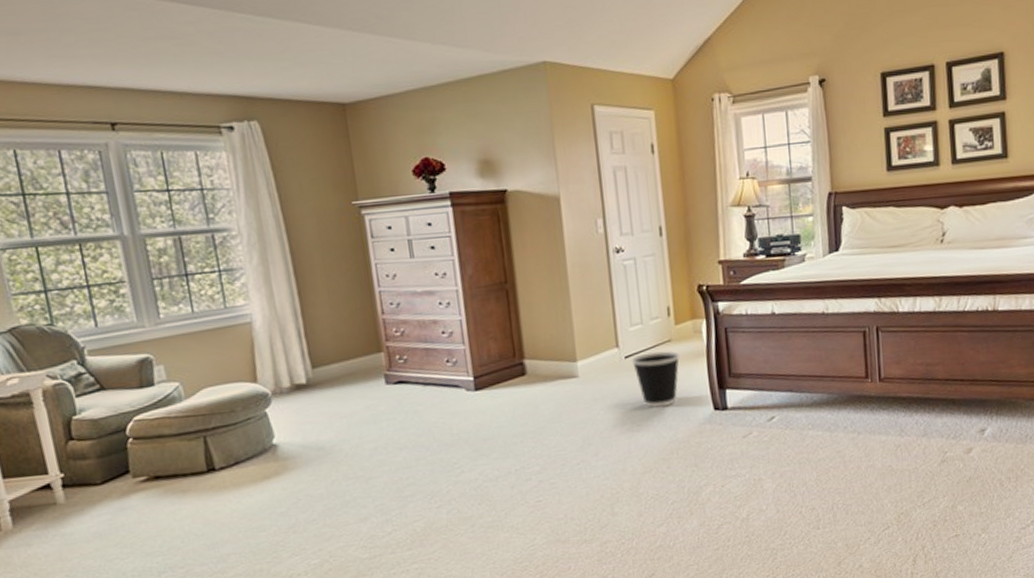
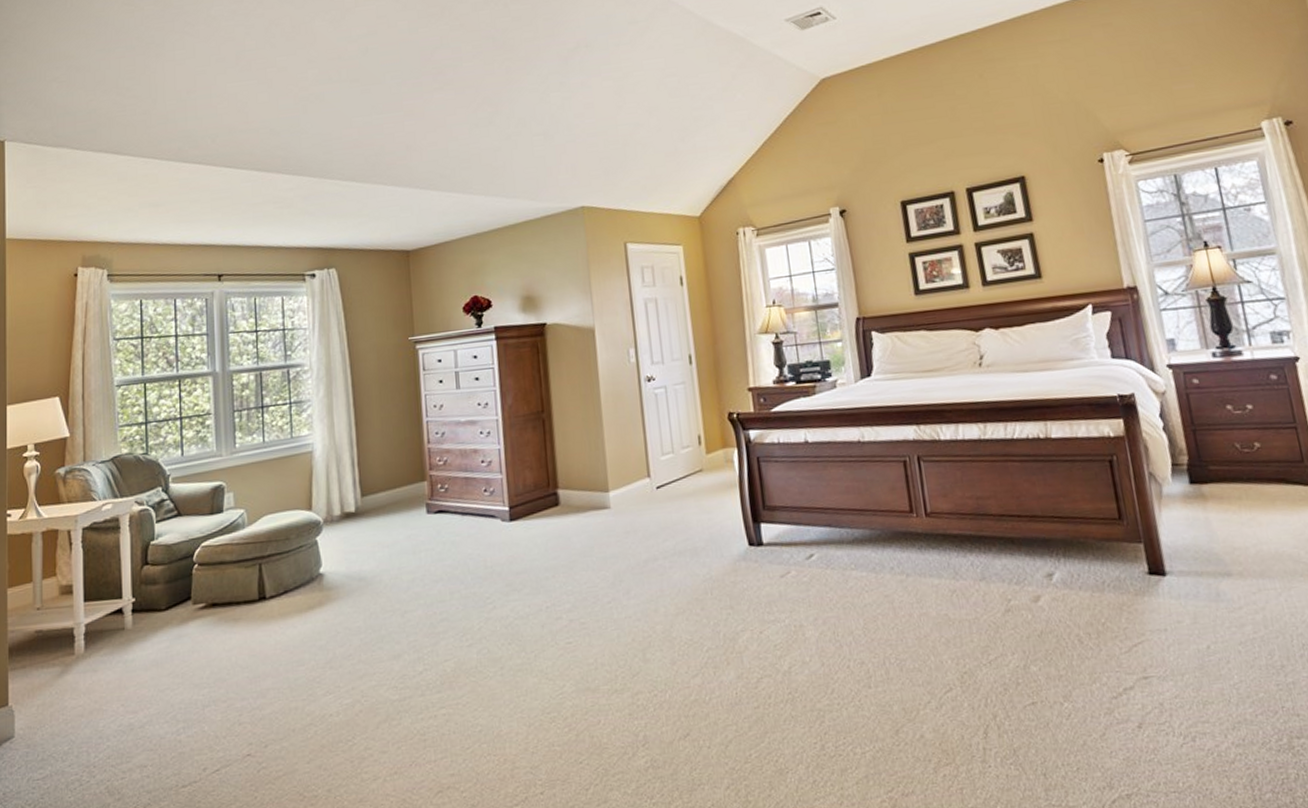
wastebasket: present [631,350,681,408] -> none [662,481,713,542]

